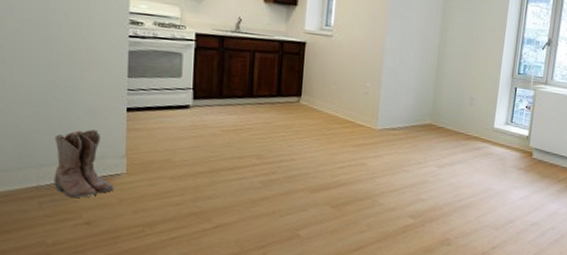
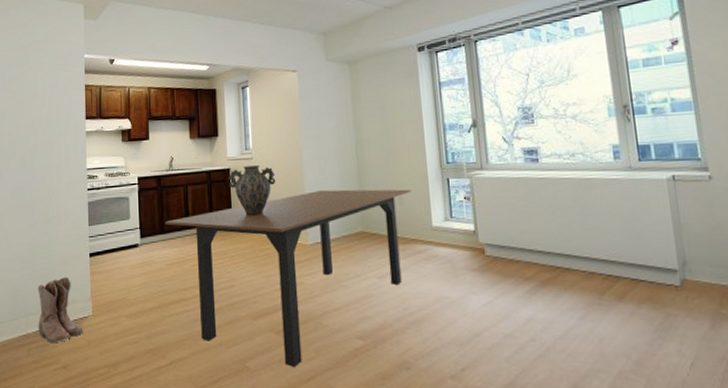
dining table: none [224,79,483,237] -> present [165,189,412,367]
ceramic jug: none [303,42,355,95] -> present [229,165,276,216]

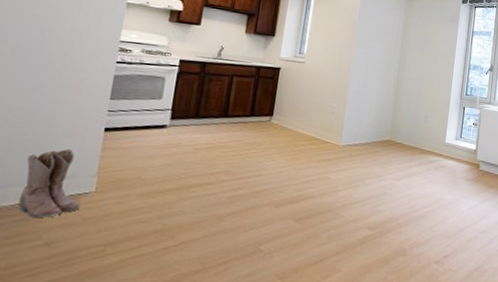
dining table: present [165,189,412,367] -> none [201,100,436,251]
ceramic jug: present [229,165,276,216] -> none [276,68,324,115]

